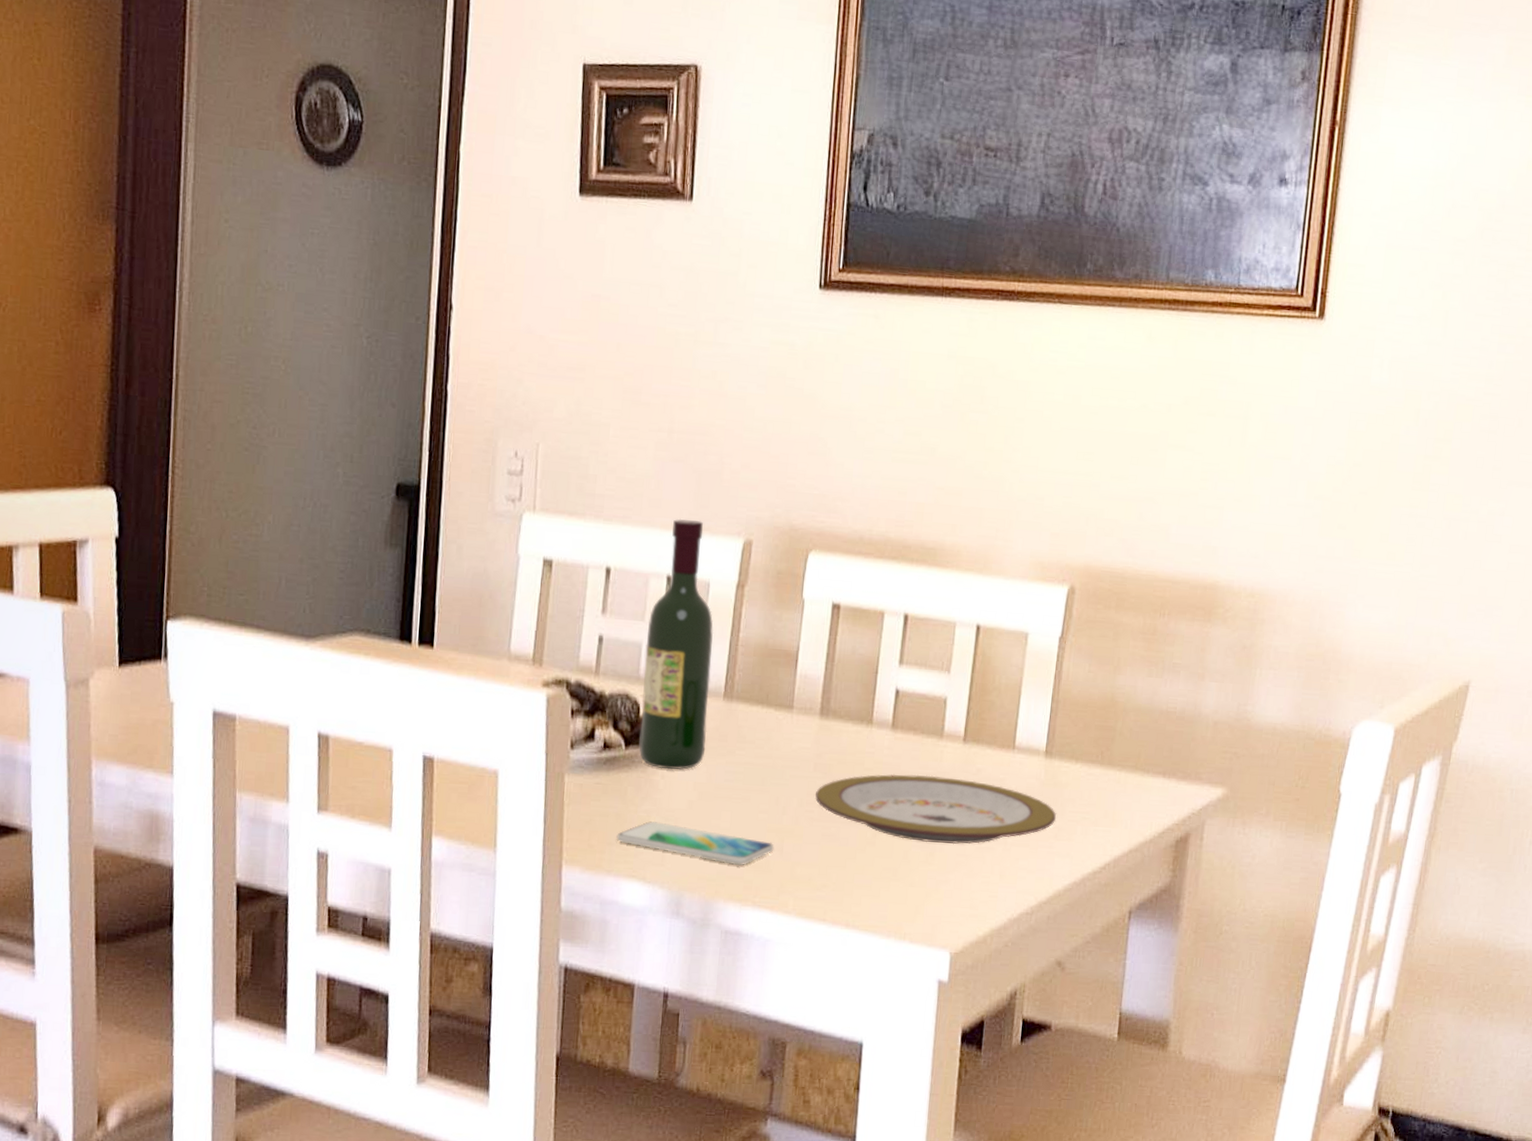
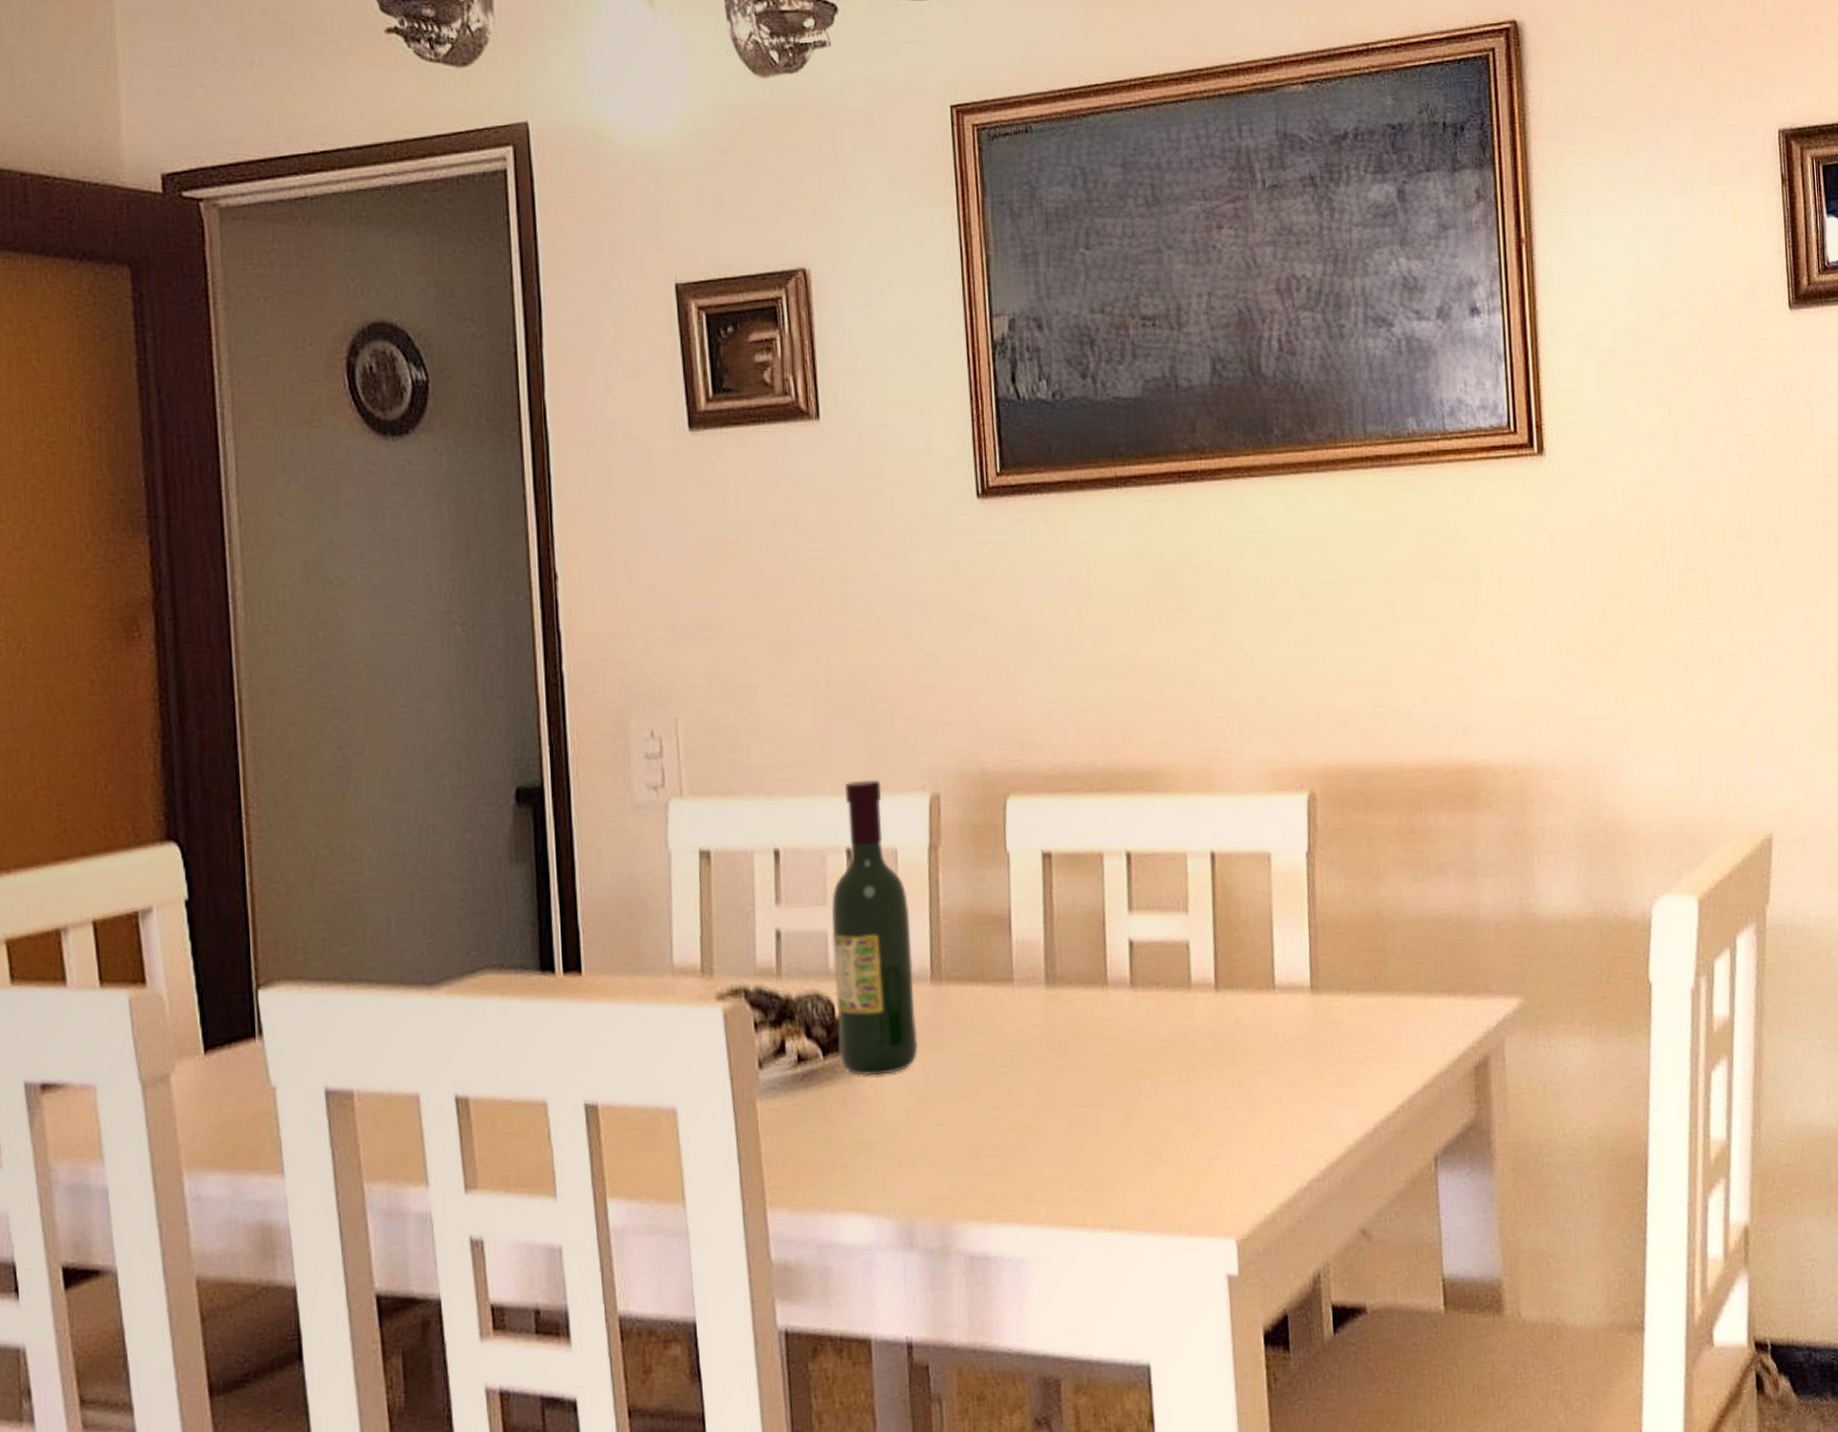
smartphone: present [616,821,774,866] -> none [826,1138,1014,1177]
plate: present [815,774,1057,845] -> none [1053,1033,1335,1115]

